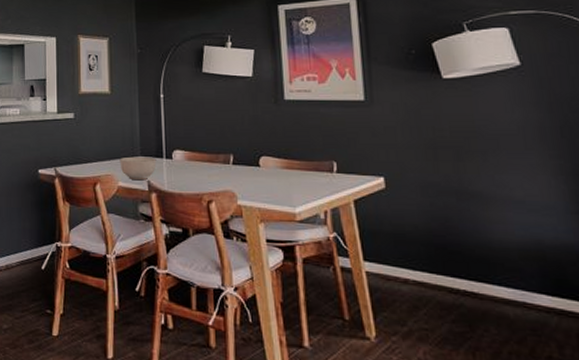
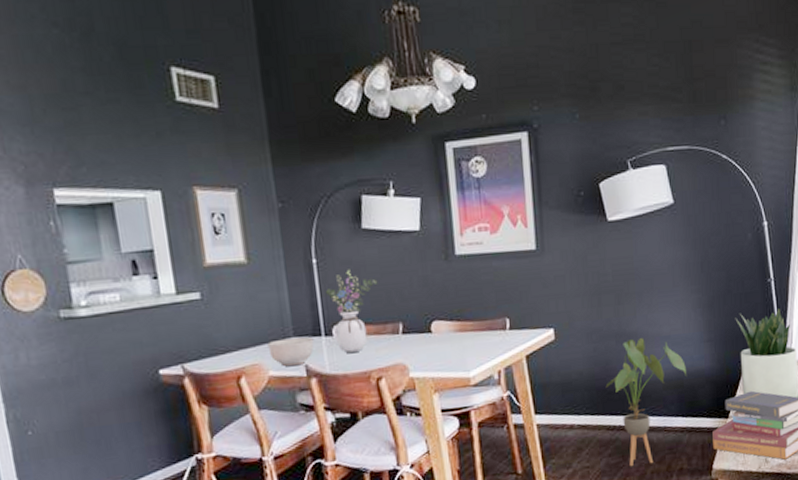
bouquet: none [168,104,213,175] -> present [325,269,378,353]
house plant: none [445,198,549,343] -> present [605,337,686,467]

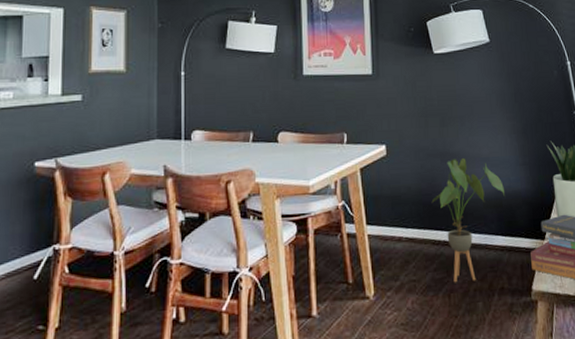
bowl: present [267,336,315,367] -> none [133,139,174,166]
bouquet: present [325,269,378,353] -> none [189,82,235,156]

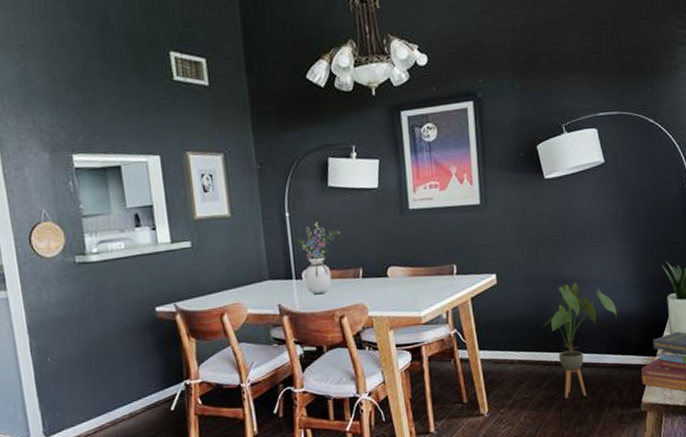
bouquet: none [189,82,235,156] -> present [296,221,342,294]

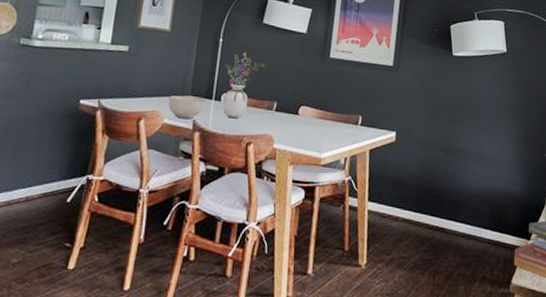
bowl: none [246,280,287,306] -> present [168,95,205,119]
house plant: present [543,282,617,399] -> none [430,154,500,267]

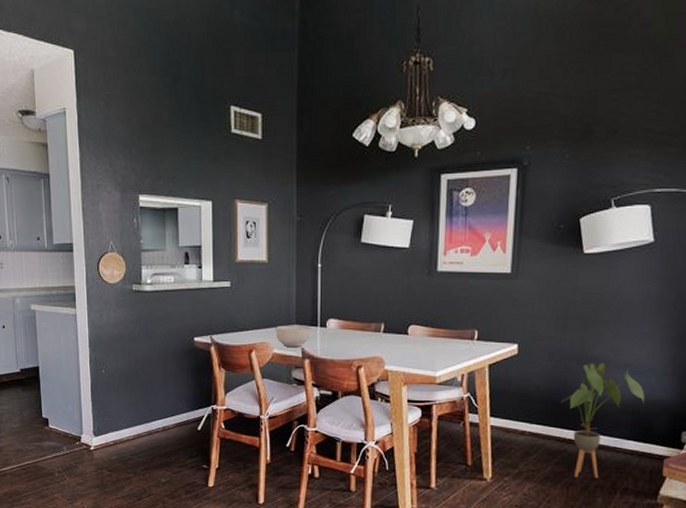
bouquet: present [222,51,266,118] -> none [325,274,368,342]
house plant: none [430,154,500,267] -> present [560,362,645,479]

